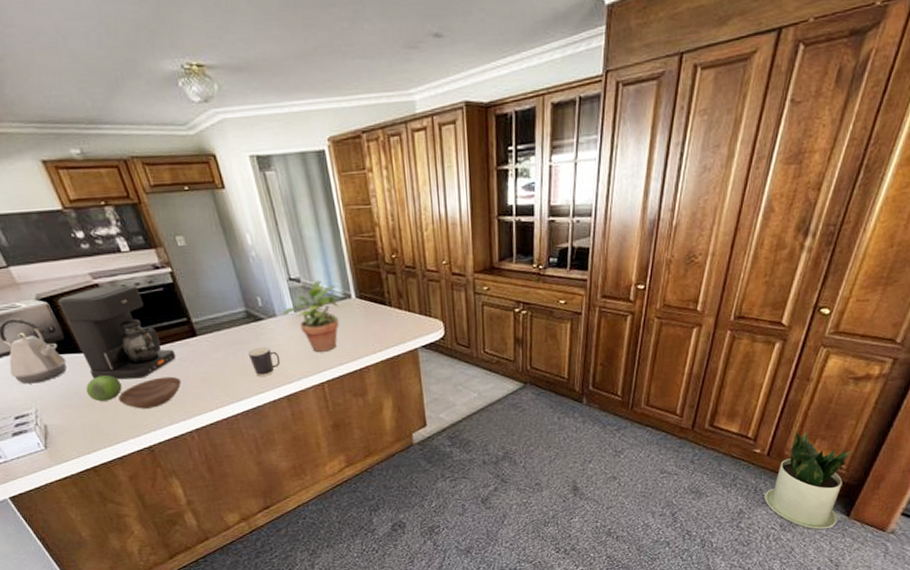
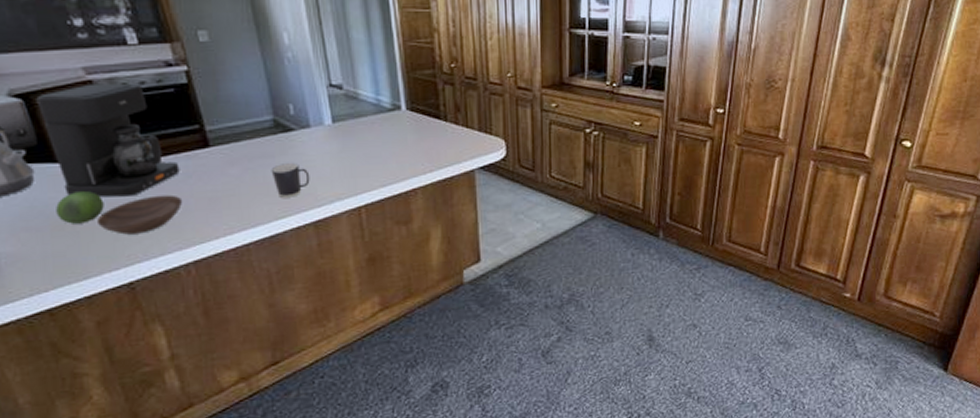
potted plant: present [282,281,340,352] -> none [318,89,386,171]
planter: present [765,431,851,530] -> none [858,273,943,388]

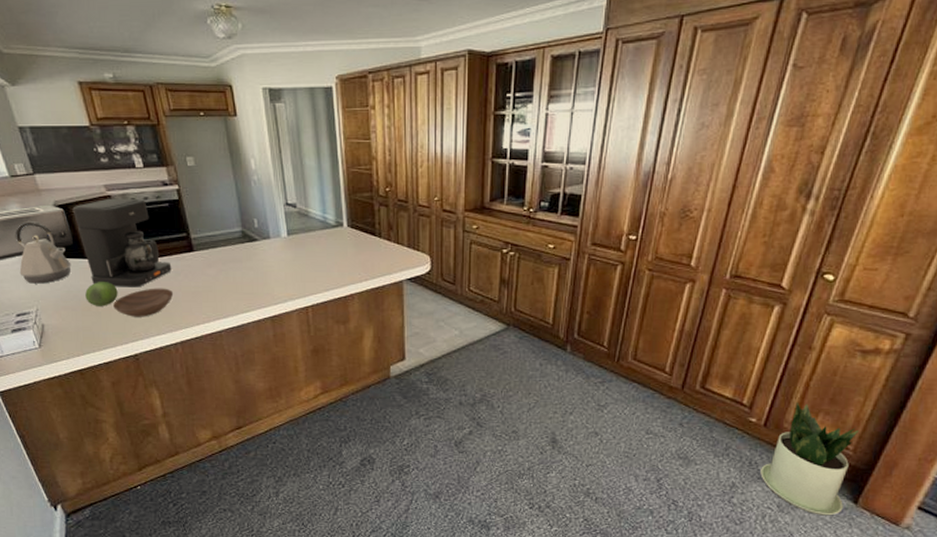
mug: present [271,163,310,198] -> none [239,268,269,295]
planter: none [858,273,943,388] -> present [760,403,859,516]

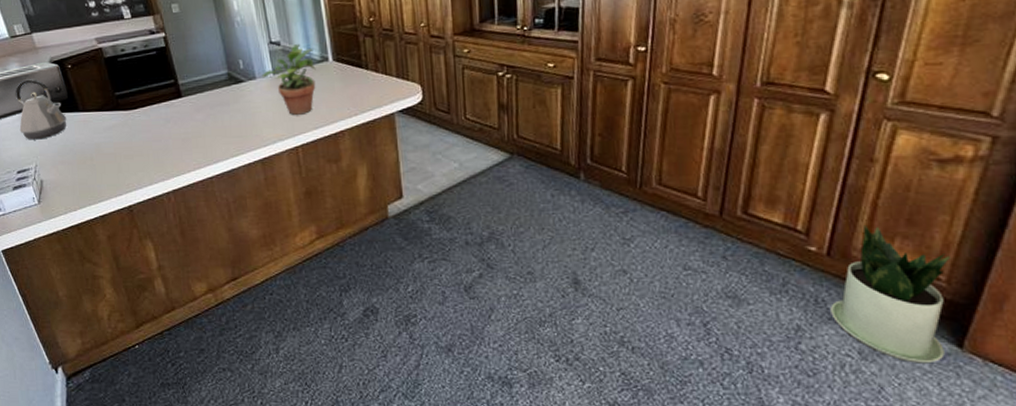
coffee maker: present [72,198,172,287] -> none [67,49,162,138]
fruit: present [85,282,118,306] -> none [80,134,111,159]
bowl: present [113,288,174,317] -> none [107,136,164,168]
potted plant: none [276,208,330,276] -> present [262,44,316,115]

